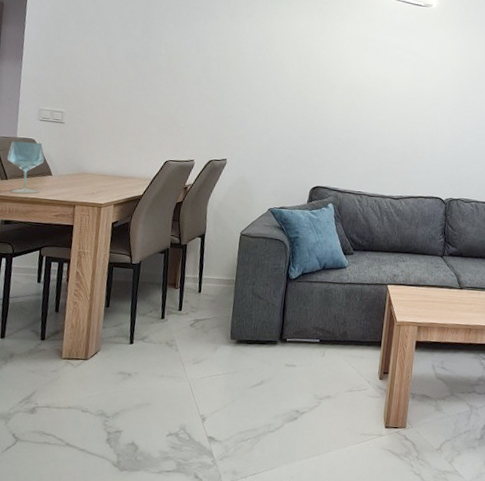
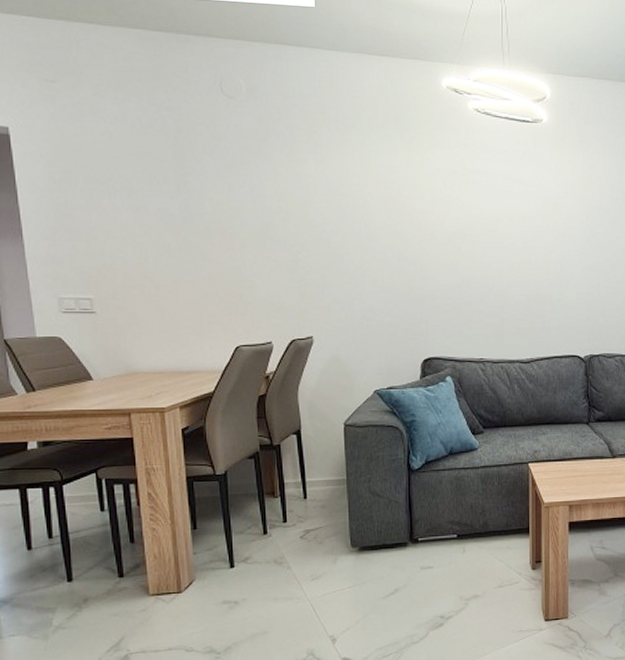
wine glass: present [7,141,45,194] -> none [28,341,81,407]

